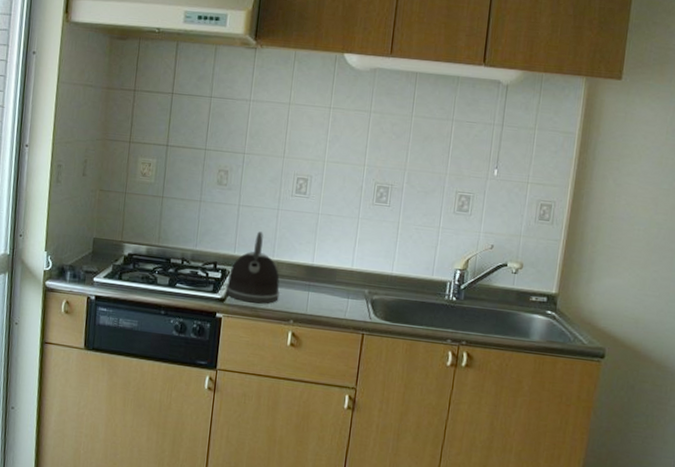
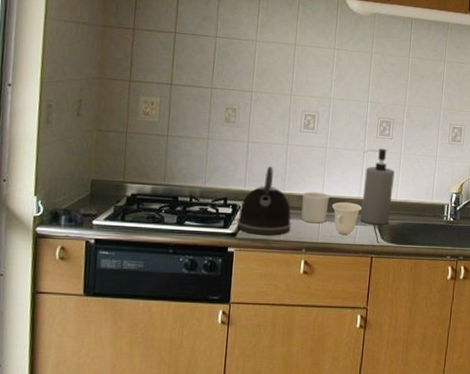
mug: none [290,259,320,294] -> present [301,191,330,224]
cup: none [322,272,355,308] -> present [332,201,363,235]
soap dispenser: none [352,216,391,300] -> present [361,149,395,225]

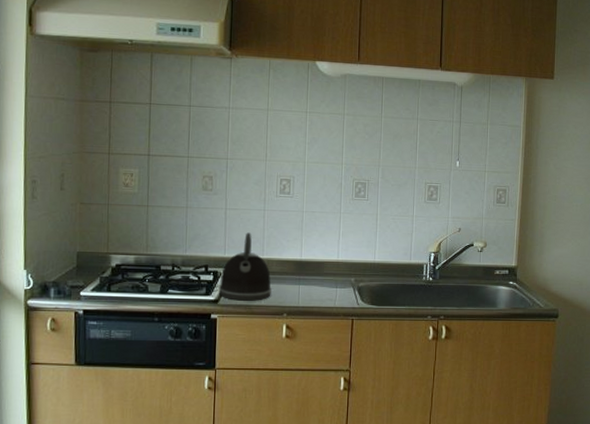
mug: present [301,191,330,224] -> none [280,256,308,288]
cup: present [332,201,363,235] -> none [311,265,341,298]
soap dispenser: present [361,149,395,225] -> none [339,210,372,287]

